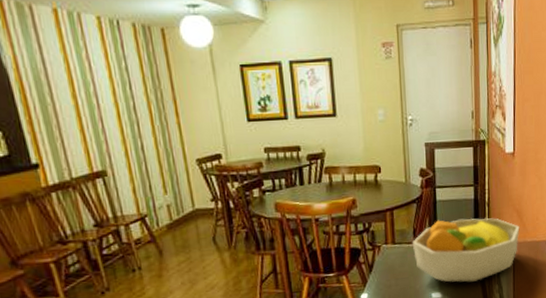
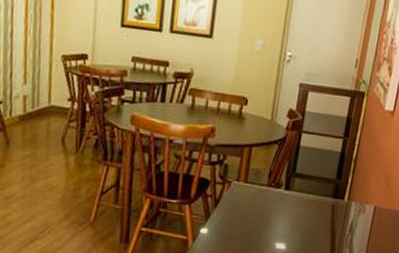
fruit bowl: present [412,217,520,283] -> none [265,167,385,241]

